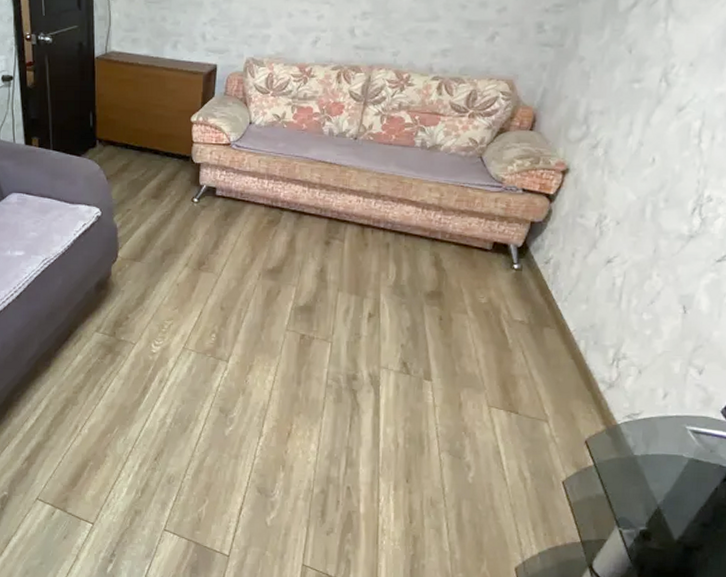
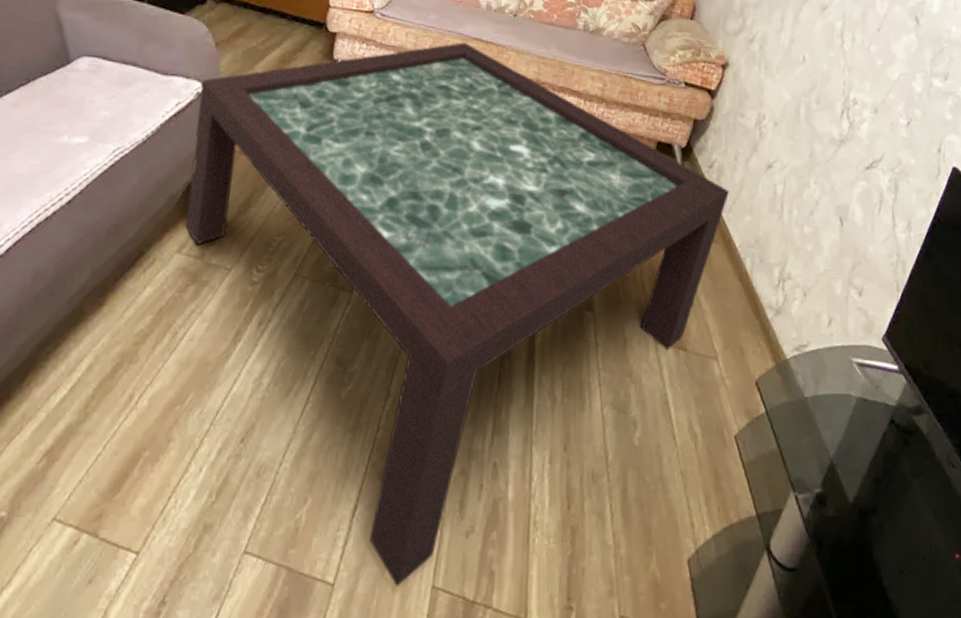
coffee table: none [99,165,566,562] -> present [185,42,730,587]

